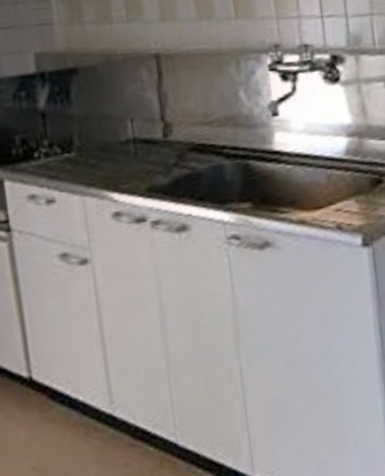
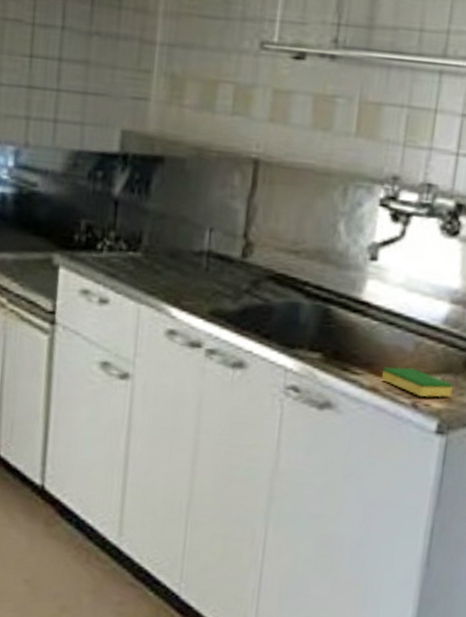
dish sponge: none [305,196,367,219] -> present [382,366,453,398]

